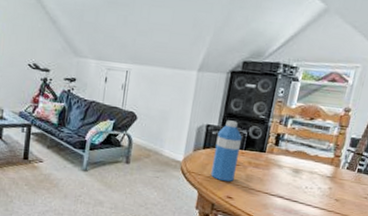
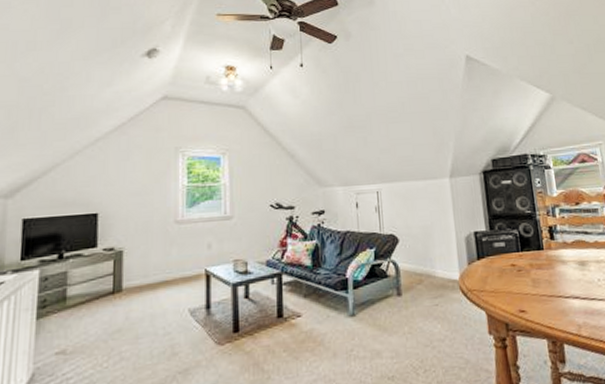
water bottle: present [211,120,242,182] -> none [488,222,521,293]

